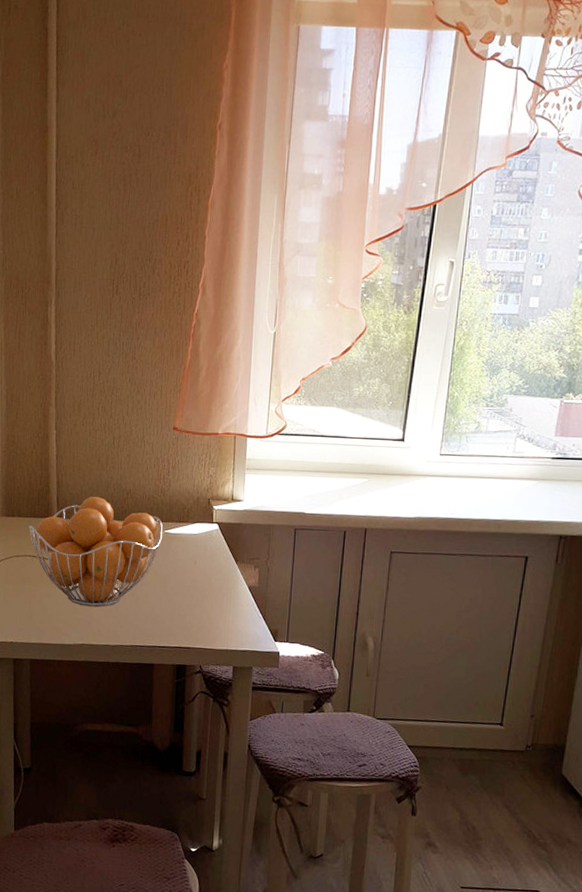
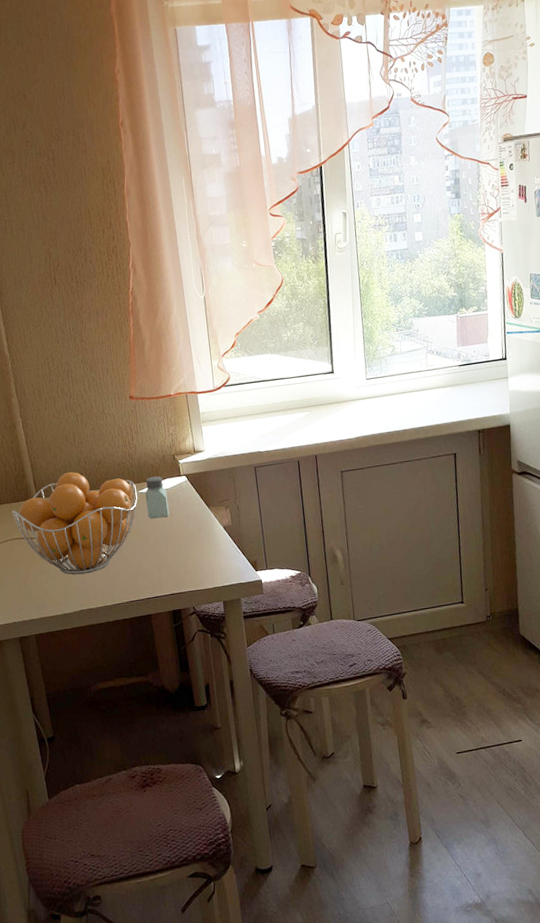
saltshaker: none [169,518,195,564] -> present [145,476,170,519]

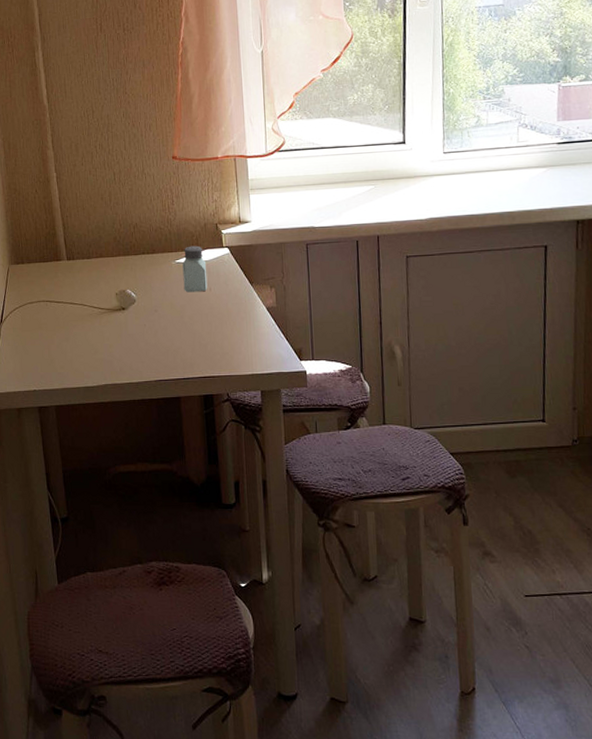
fruit basket: present [11,471,138,575] -> none [39,234,175,346]

